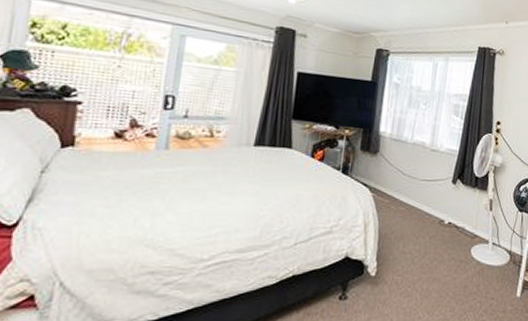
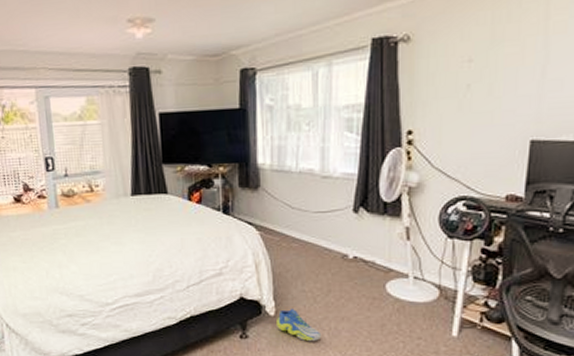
sneaker: none [376,268,415,303] -> present [277,308,322,342]

